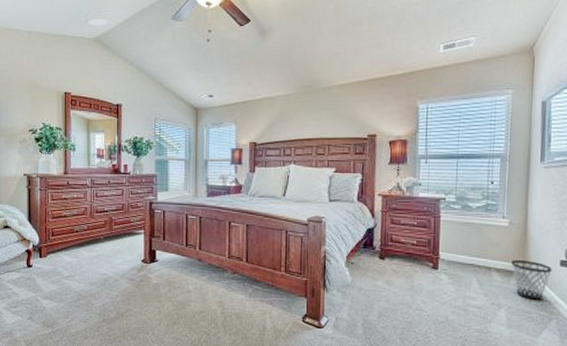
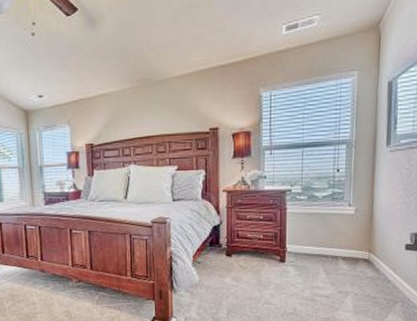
wastebasket: present [511,260,552,301] -> none [358,247,398,286]

